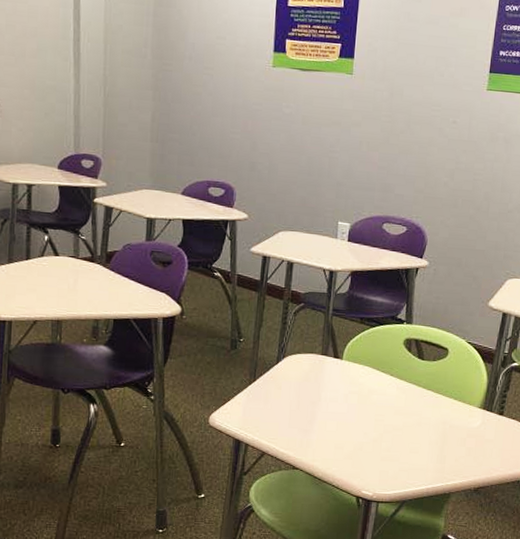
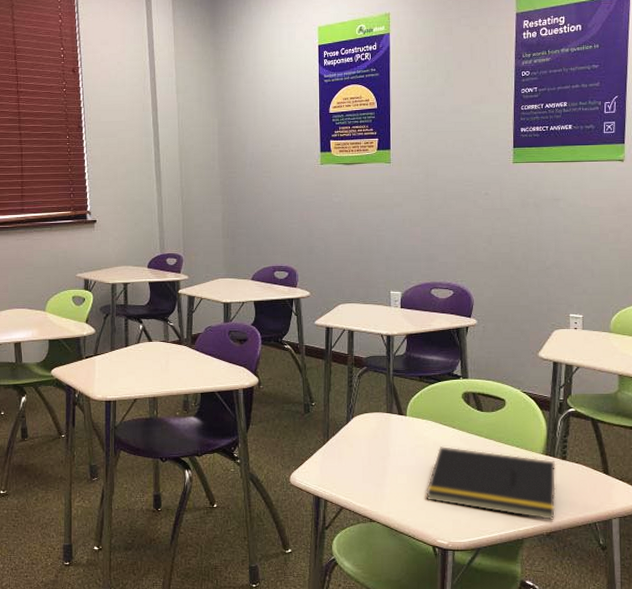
notepad: none [354,394,492,476] -> present [426,447,556,521]

